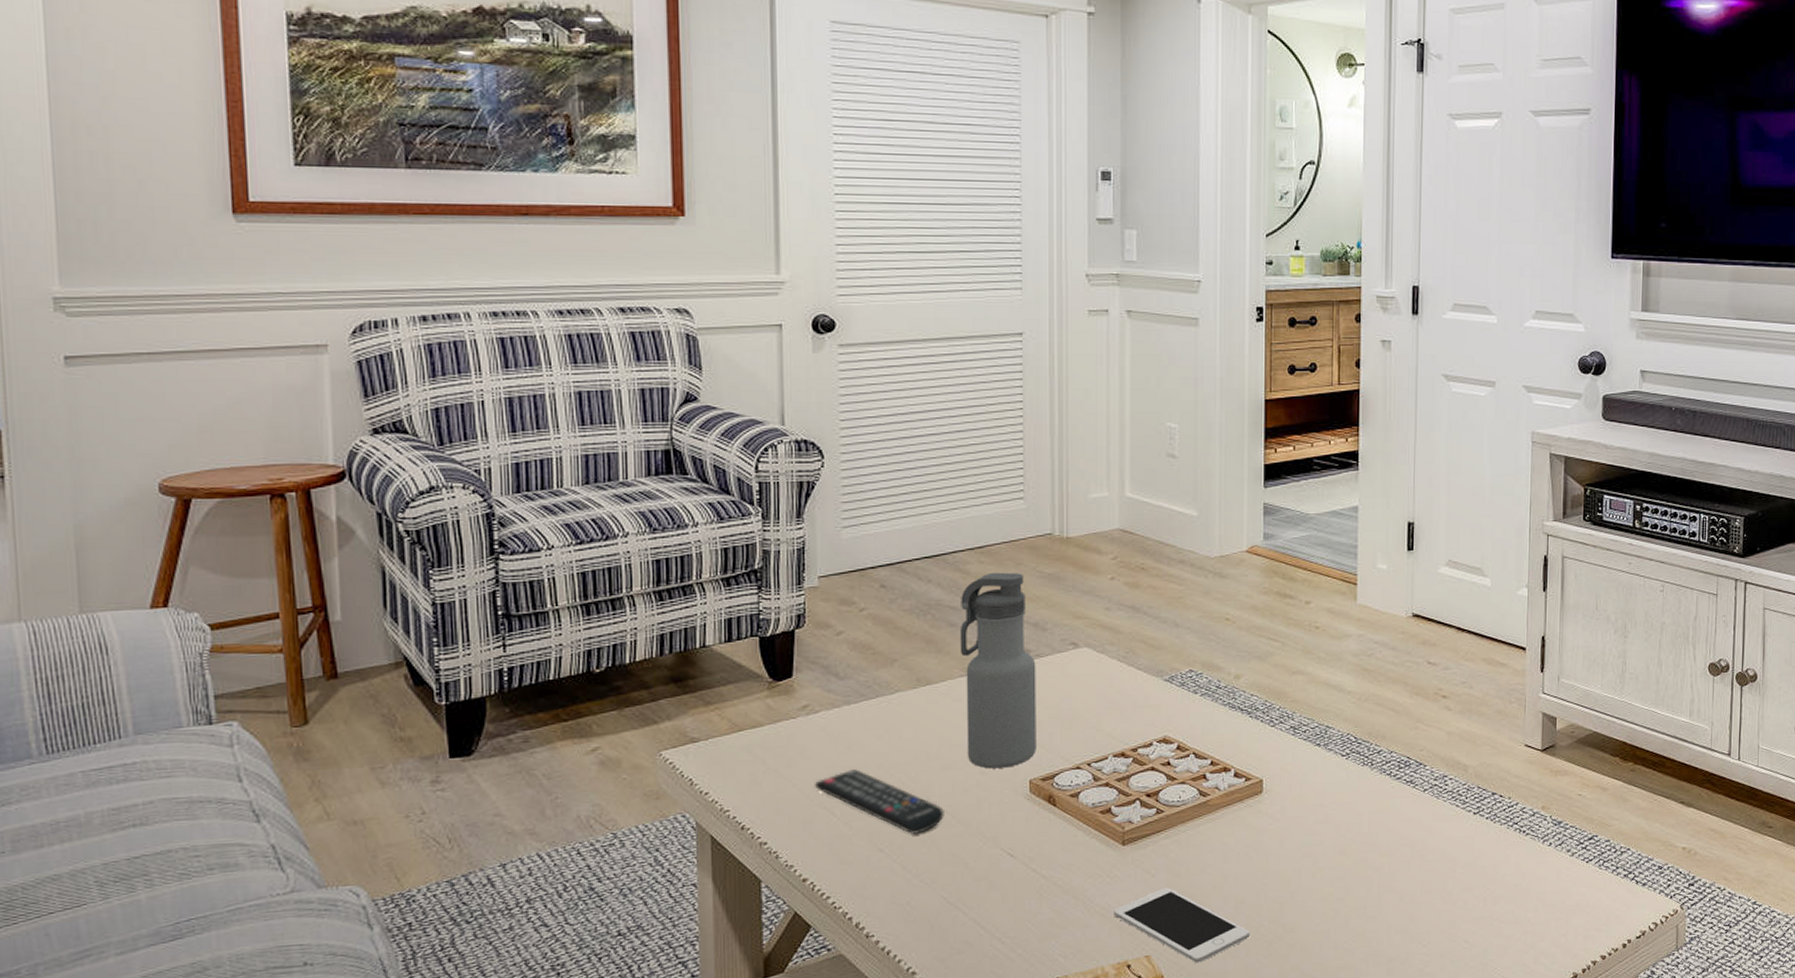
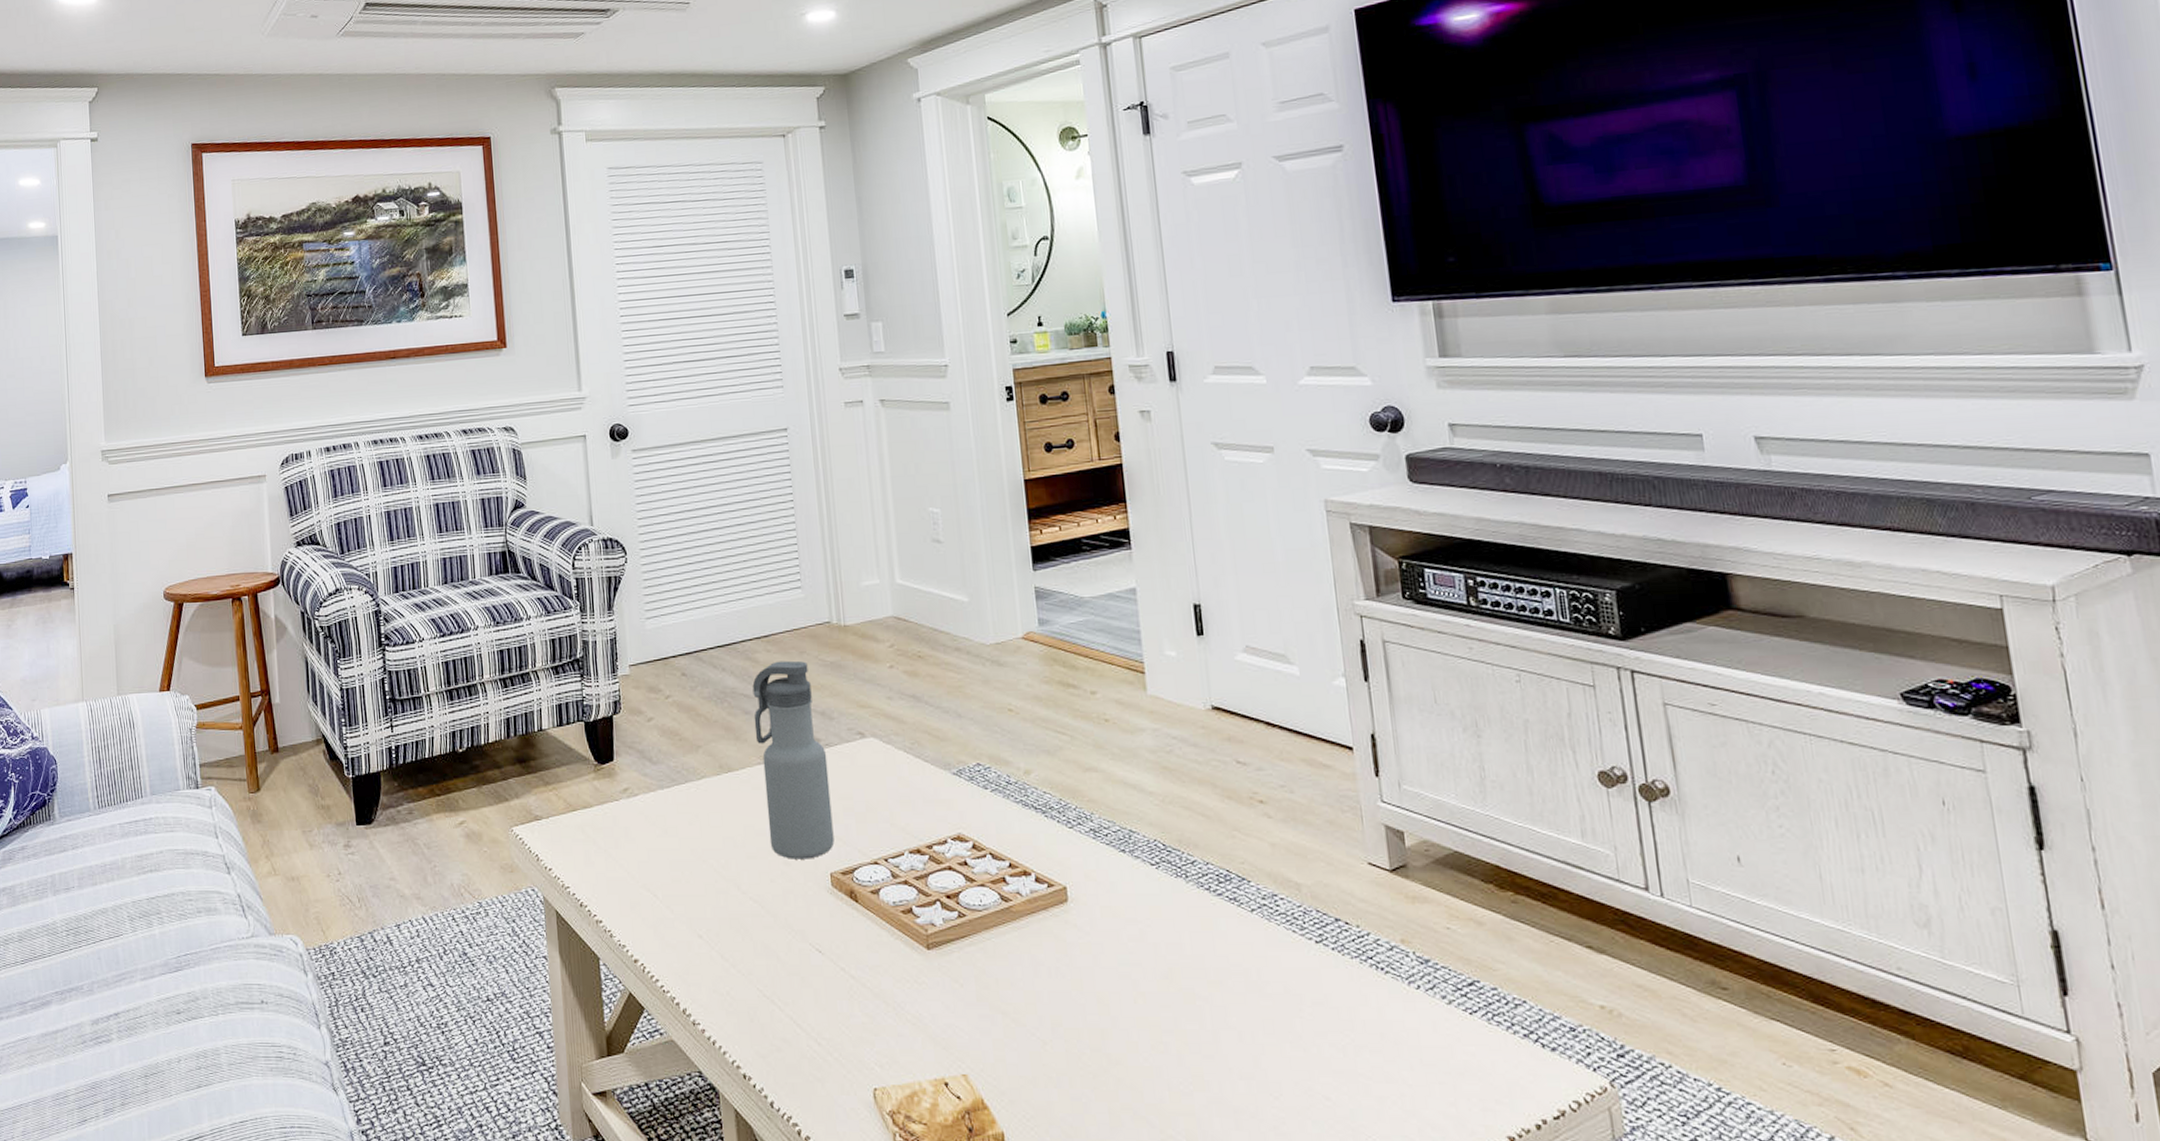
remote control: present [813,769,944,834] -> none [638,853,754,922]
cell phone: present [1114,888,1251,963] -> none [925,1000,1073,1089]

